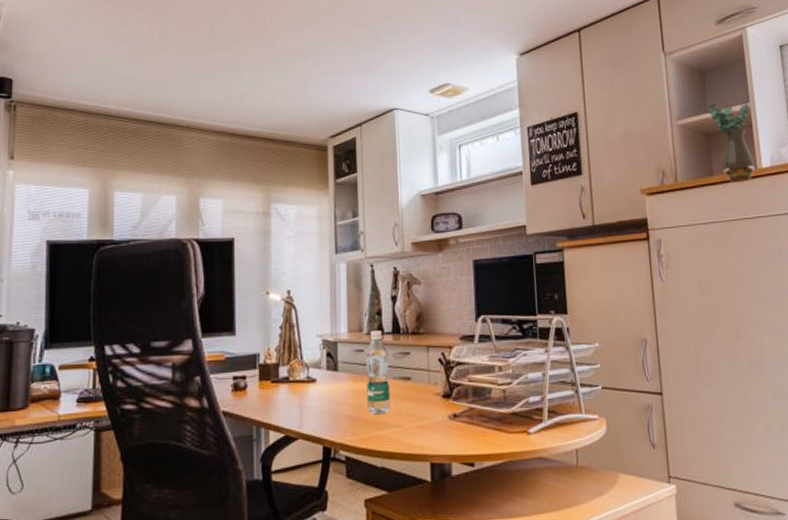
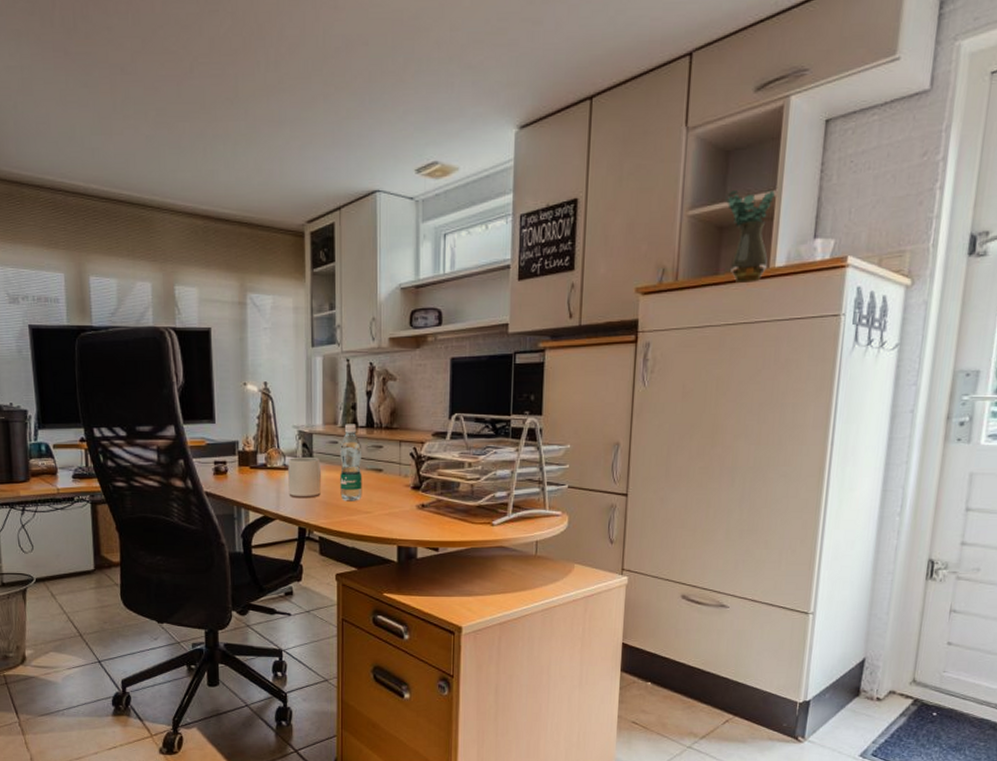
mug: none [311,368,348,414] -> present [287,458,322,499]

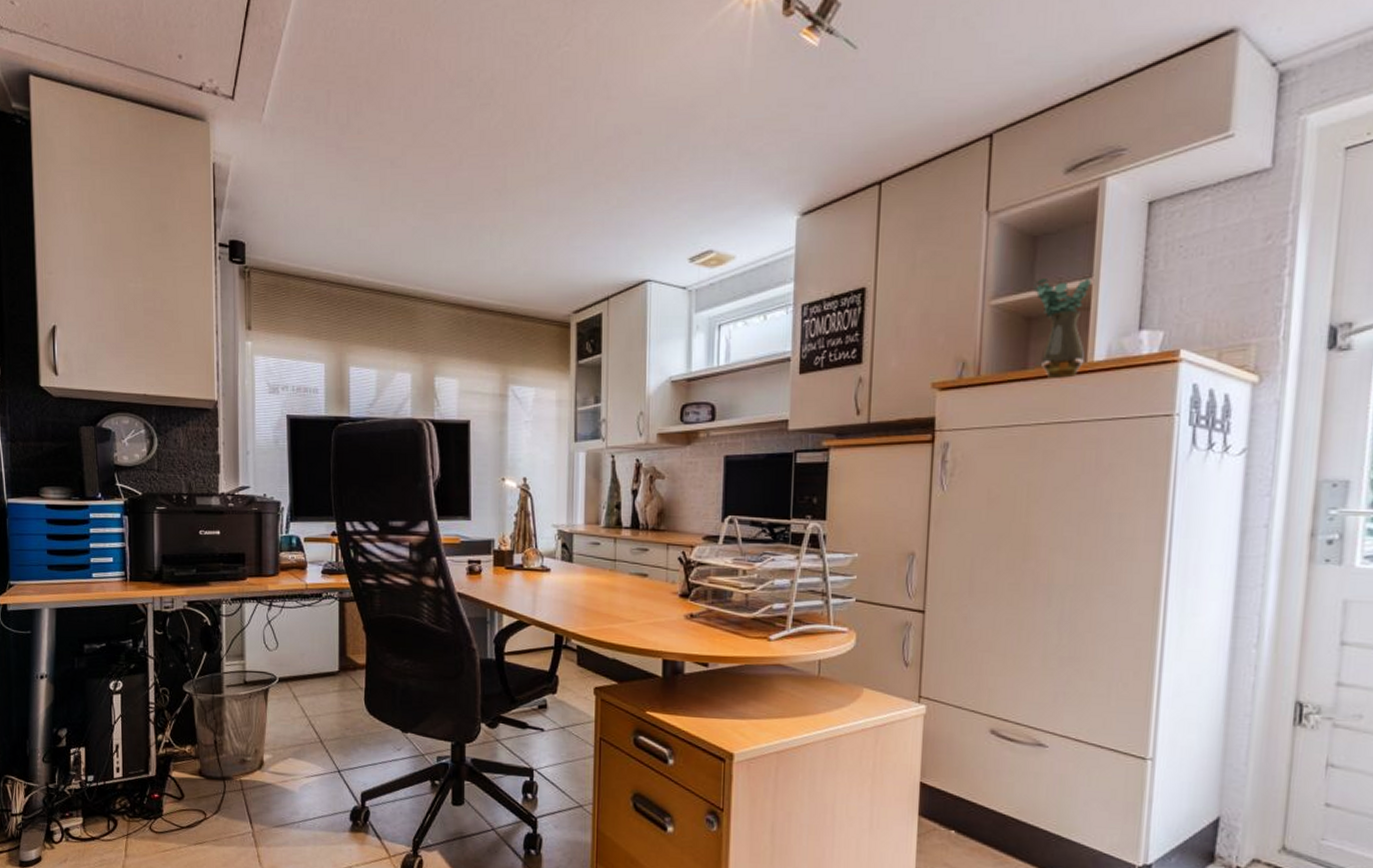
mug: present [287,458,322,499] -> none [544,559,582,604]
bottle: present [339,424,362,501] -> none [601,524,626,608]

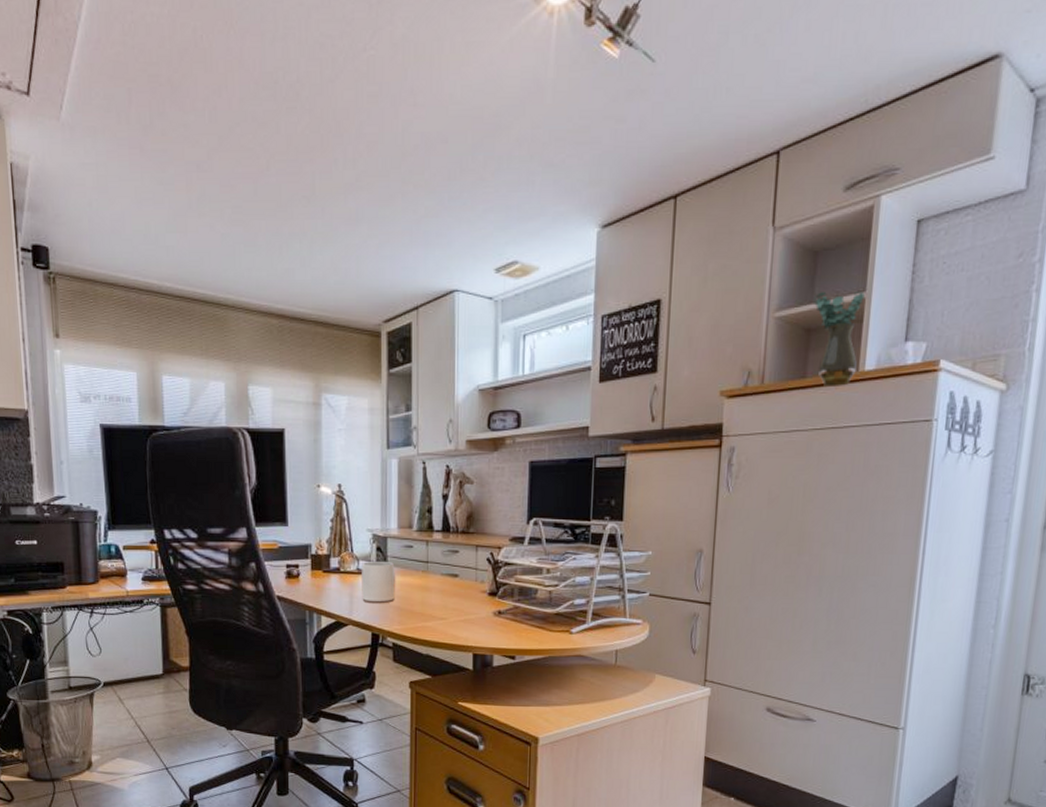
mug: none [544,559,582,604] -> present [360,562,396,604]

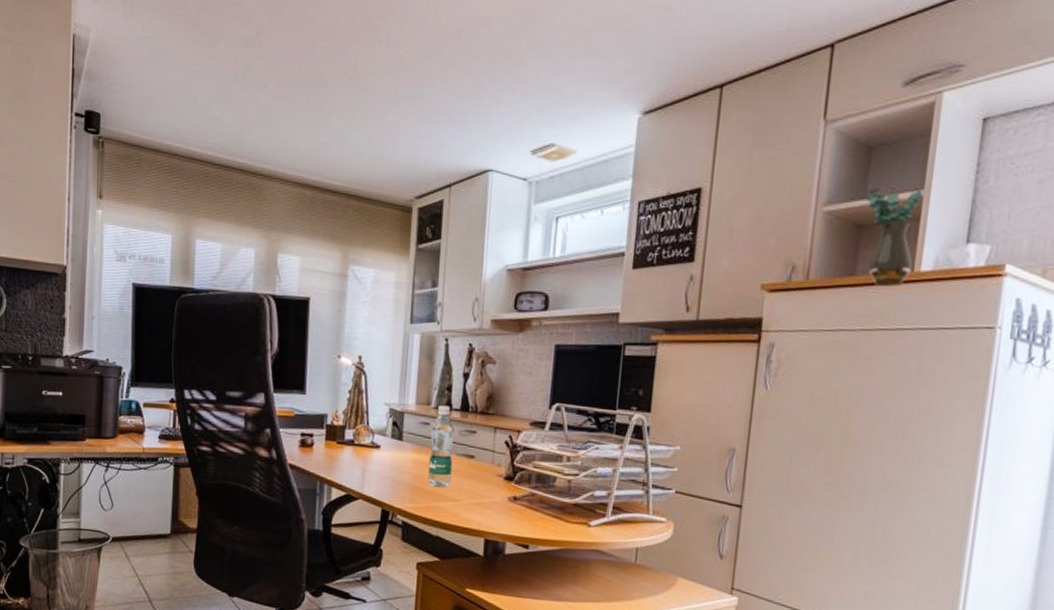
mug: present [360,562,396,604] -> none [374,436,411,480]
bottle: none [414,528,438,607] -> present [428,405,455,488]

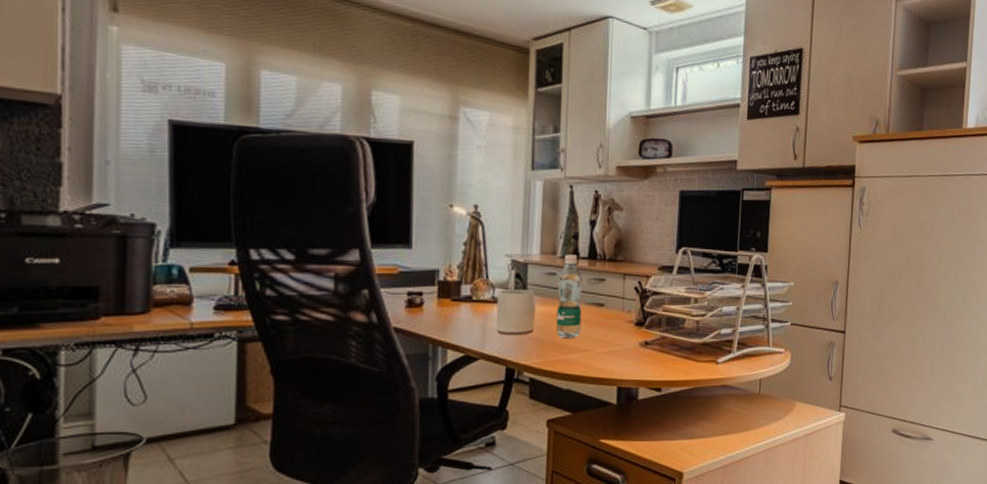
mug: none [374,436,411,480] -> present [495,289,537,336]
vase: present [865,185,923,286] -> none [926,57,966,140]

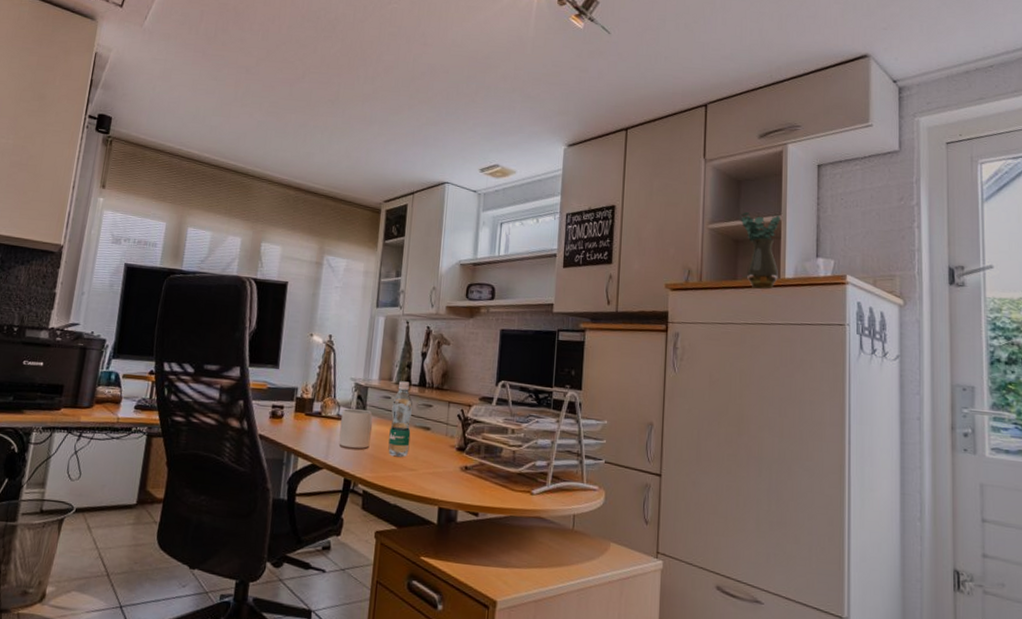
vase: none [926,57,966,140] -> present [738,211,781,290]

